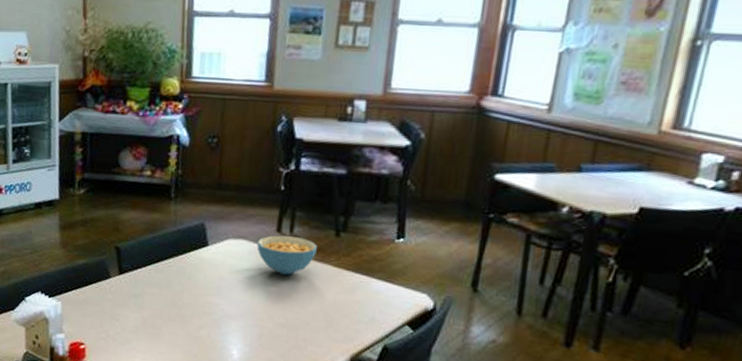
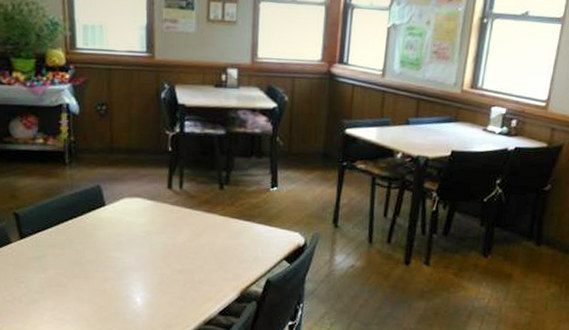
cereal bowl: present [257,235,317,275] -> none [151,191,204,227]

